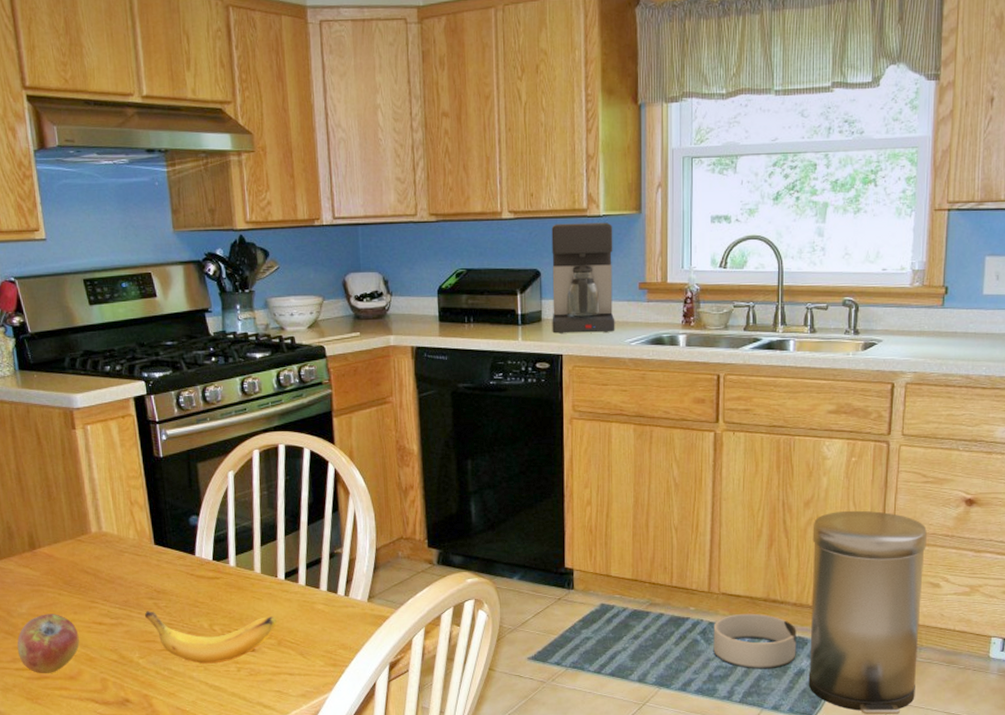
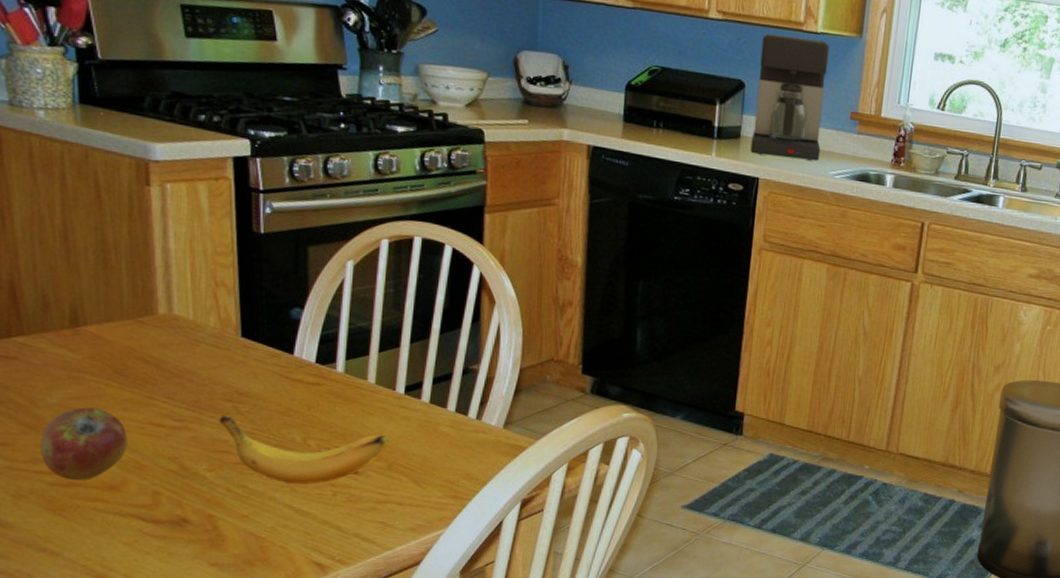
pet bowl: present [713,613,797,669] -> none [884,476,972,537]

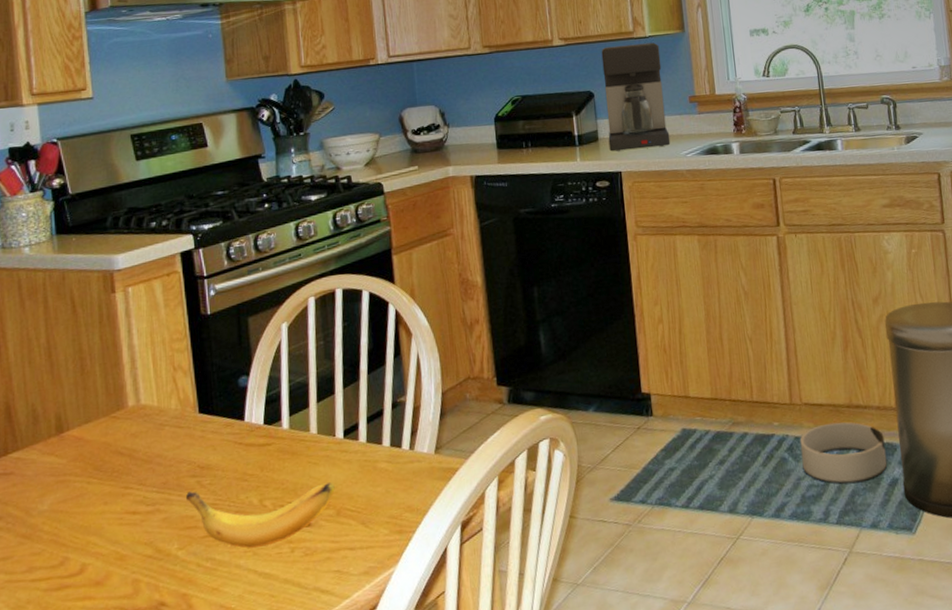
fruit: present [40,407,128,480] -> none [34,507,109,583]
pet bowl: none [884,476,972,537] -> present [800,422,888,485]

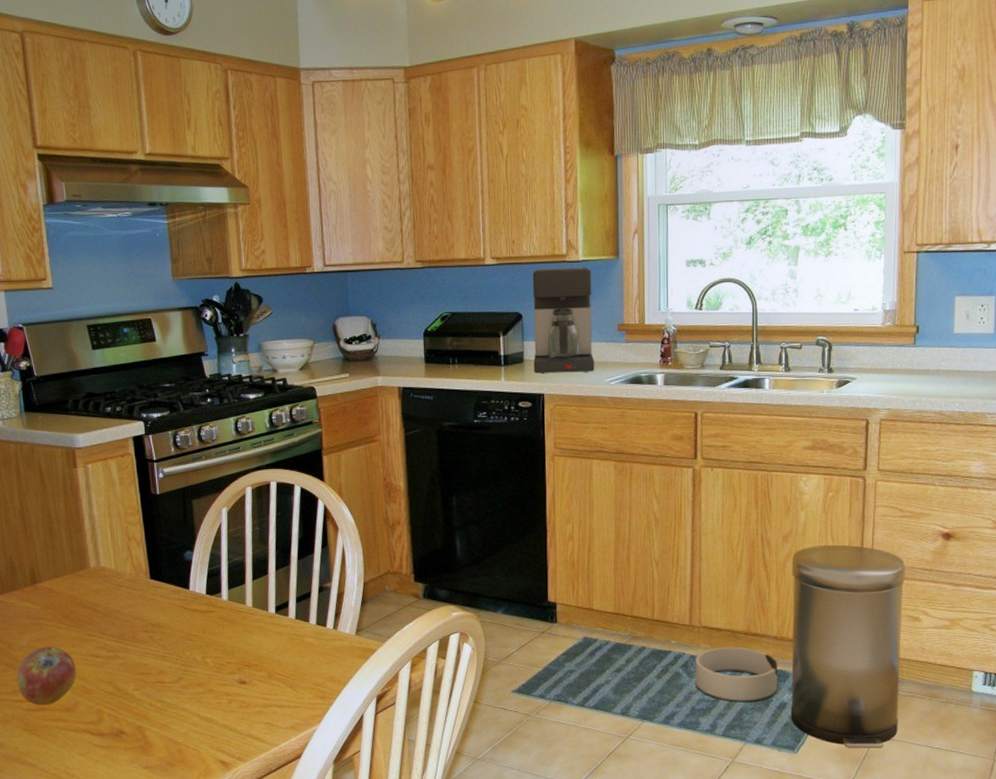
fruit: none [34,507,109,583] -> present [16,646,77,705]
banana: present [185,482,336,549] -> none [139,644,268,696]

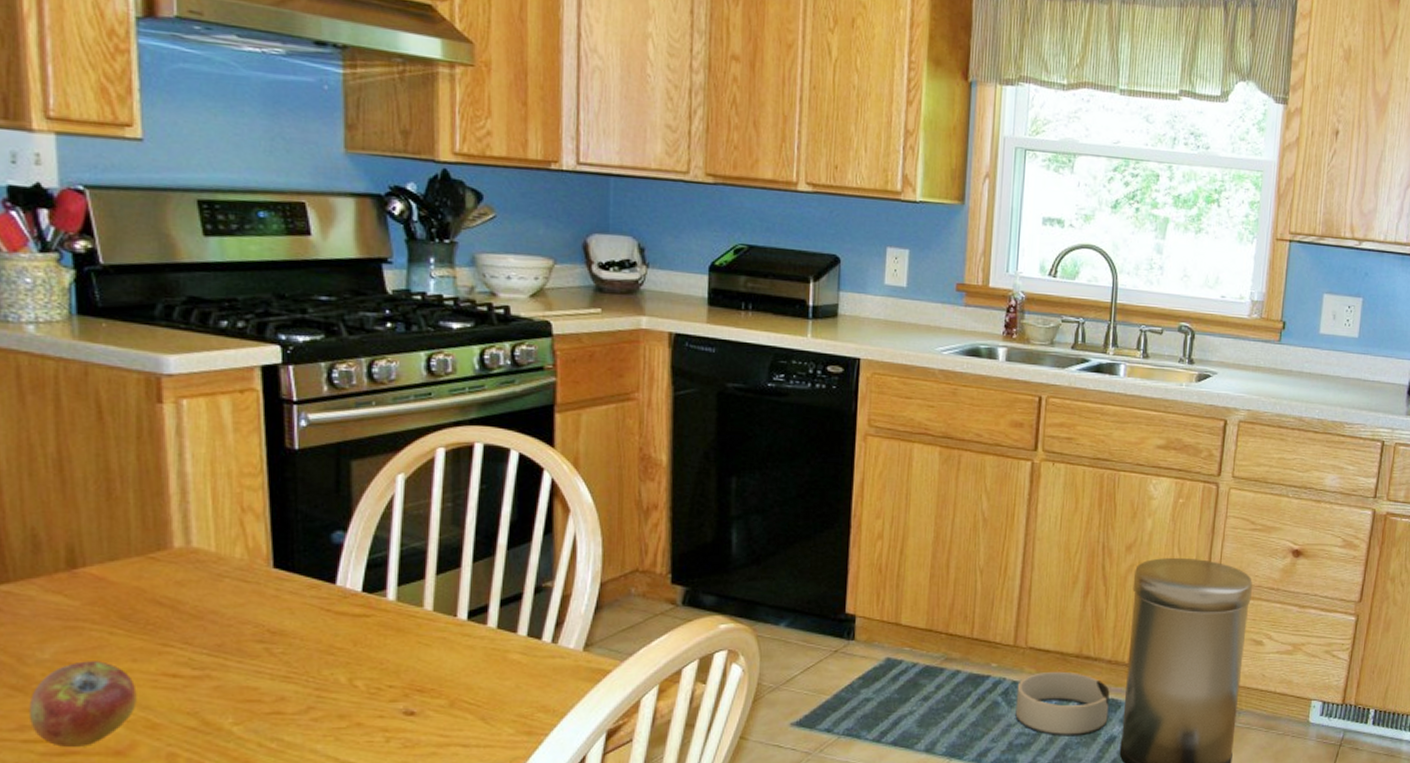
coffee maker: present [532,267,595,374] -> none [849,204,930,338]

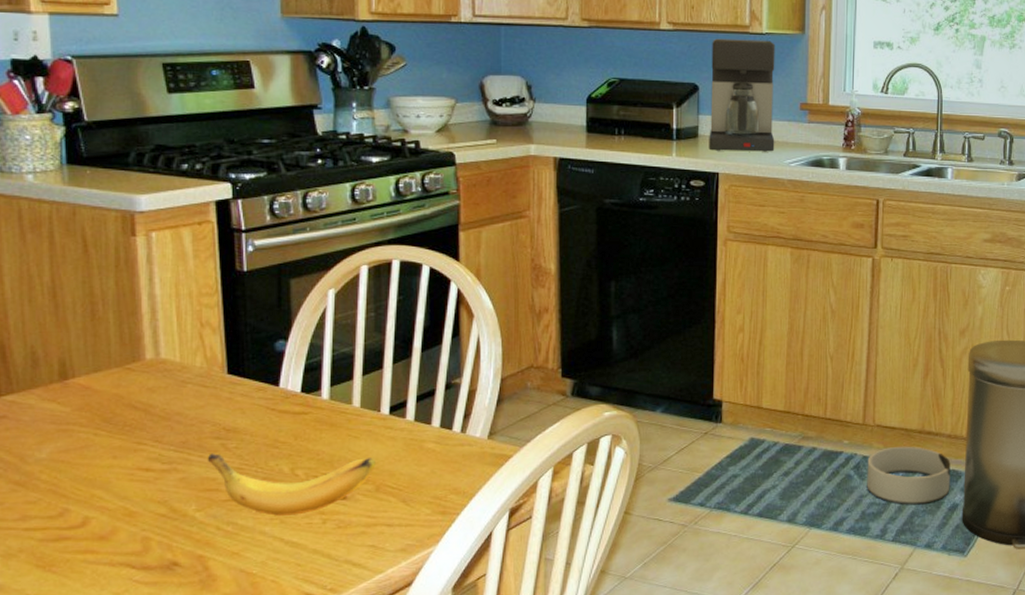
fruit: present [28,661,137,747] -> none [29,459,117,534]
banana: none [247,659,452,732] -> present [207,453,377,516]
coffee maker: none [849,204,930,338] -> present [708,38,775,152]

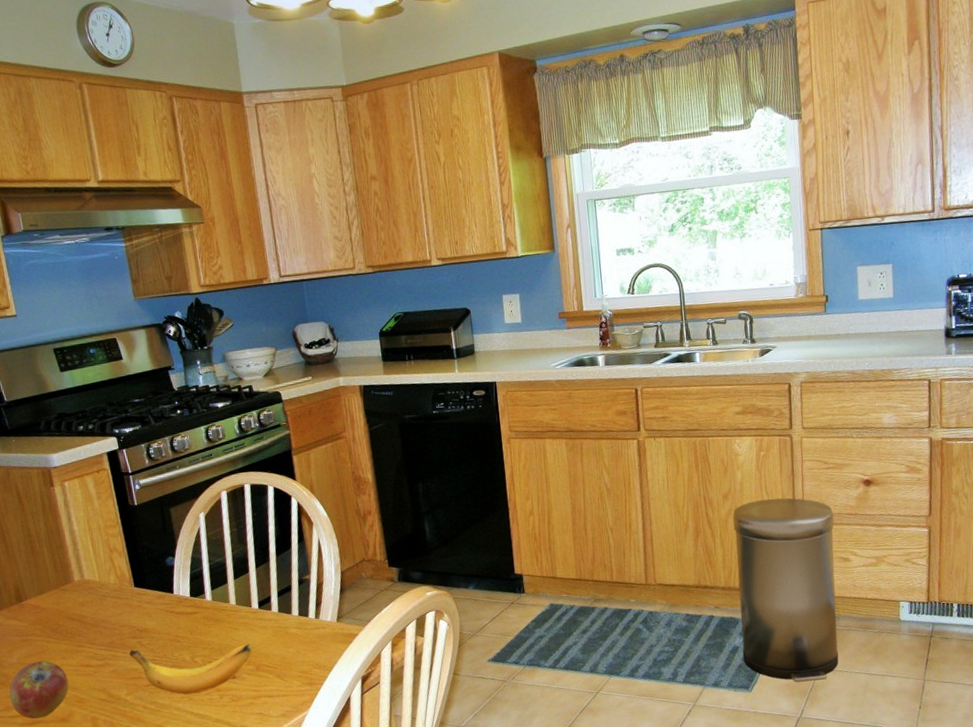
fruit: none [29,459,117,534] -> present [9,660,69,719]
coffee maker: present [708,38,775,152] -> none [476,262,541,364]
pet bowl: present [867,446,951,505] -> none [653,599,730,651]

